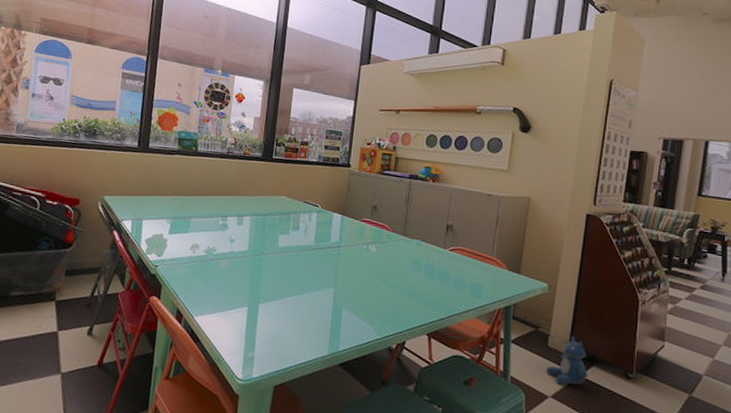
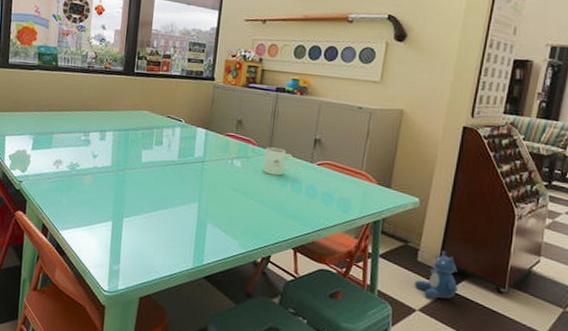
mug: none [396,232,427,261] -> present [262,147,294,176]

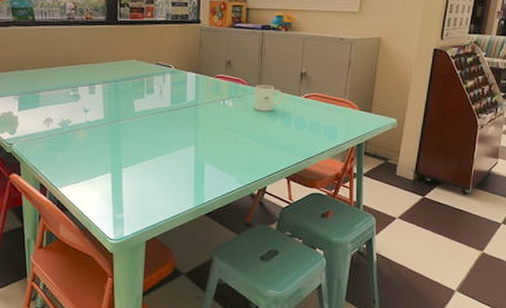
stuffed animal: present [414,250,458,299] -> none [393,163,431,207]

